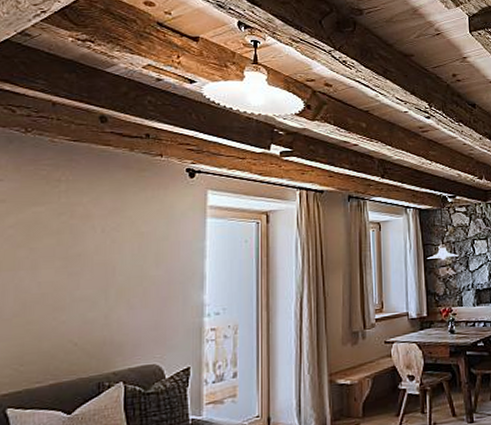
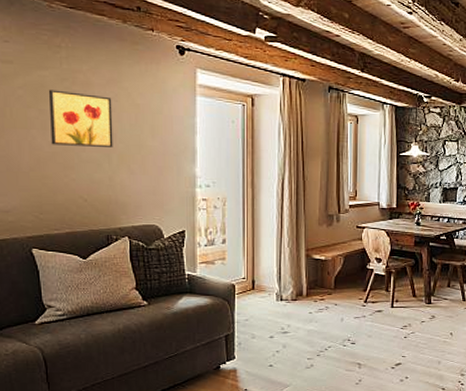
wall art: none [41,225,113,286] -> present [49,89,113,147]

